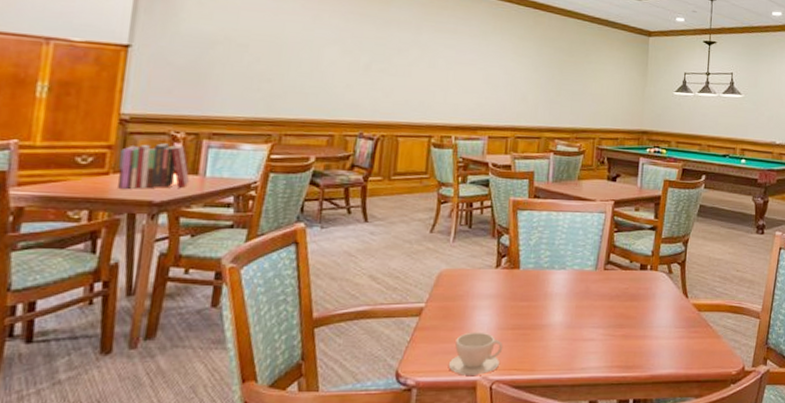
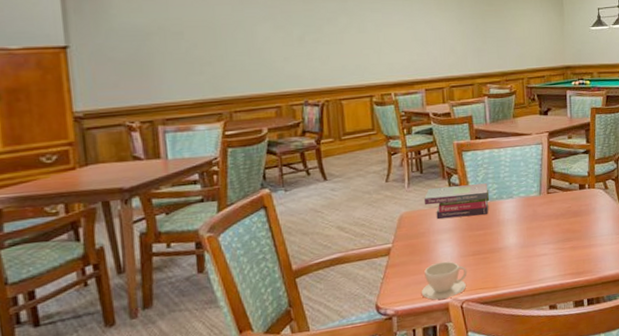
books: present [118,143,190,189] -> none [82,134,154,180]
books: none [467,246,541,284] -> present [423,183,490,219]

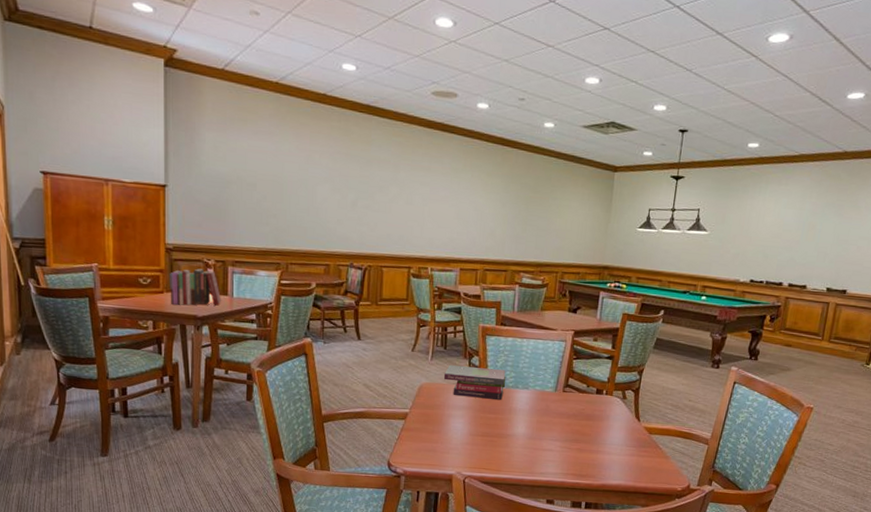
books: none [82,134,154,180] -> present [170,268,222,306]
teacup: present [421,261,468,300] -> none [429,435,474,471]

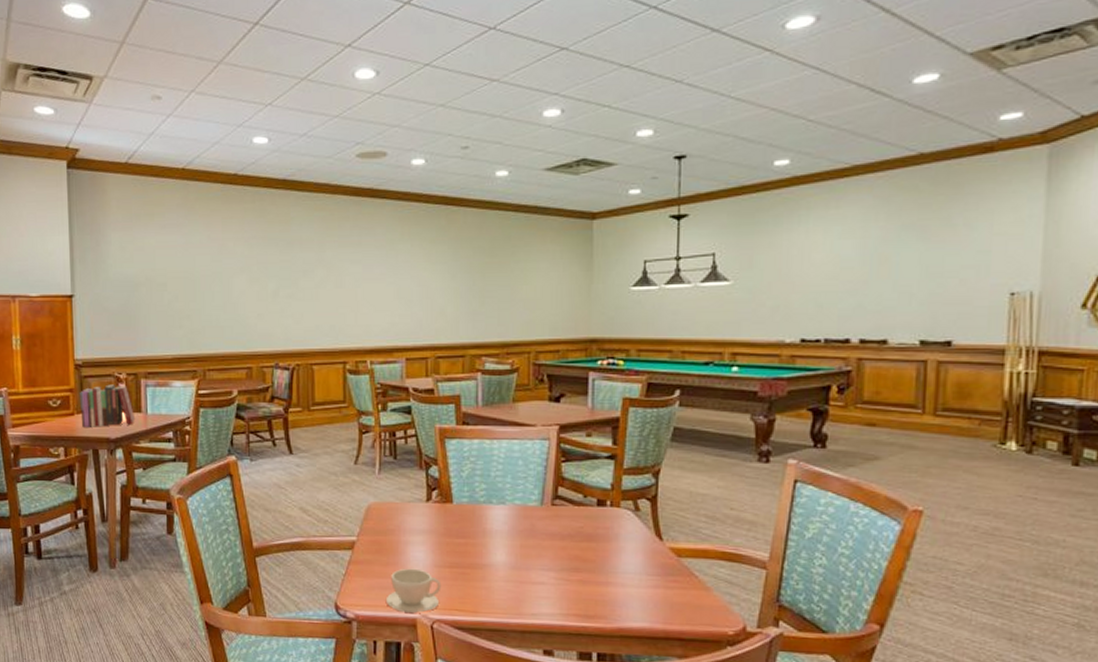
teacup: none [429,435,474,471] -> present [385,568,442,613]
books: present [443,364,506,400] -> none [395,478,476,520]

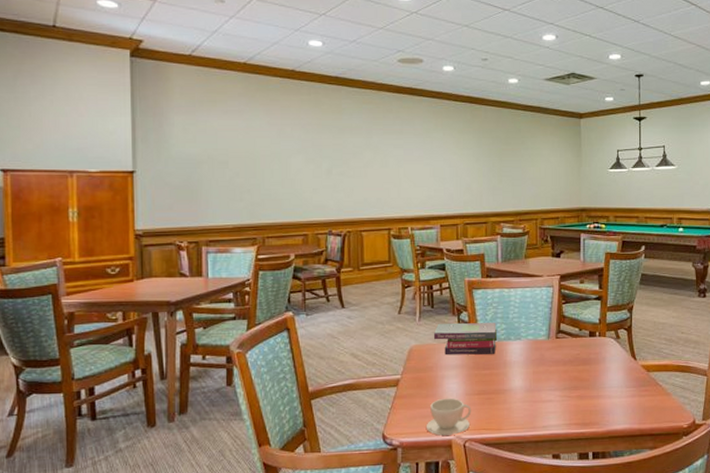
books: present [80,384,136,427] -> none [140,252,197,292]
books: none [395,478,476,520] -> present [433,322,498,355]

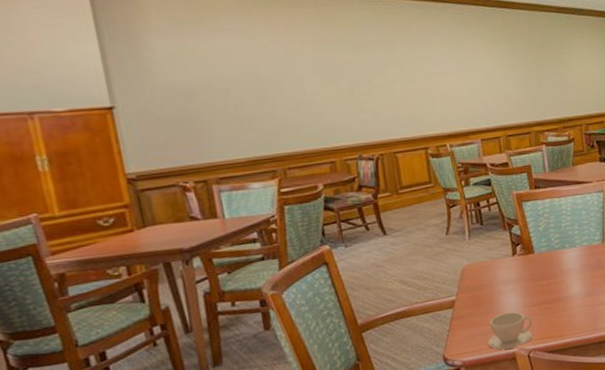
books: present [433,322,498,355] -> none [485,233,552,271]

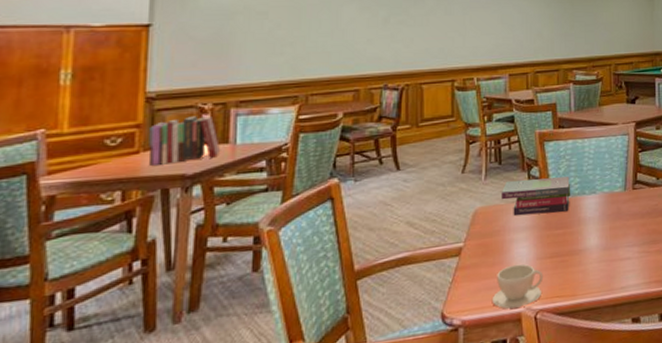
books: none [138,194,212,242] -> present [148,116,221,166]
books: none [485,233,552,271] -> present [500,176,571,216]

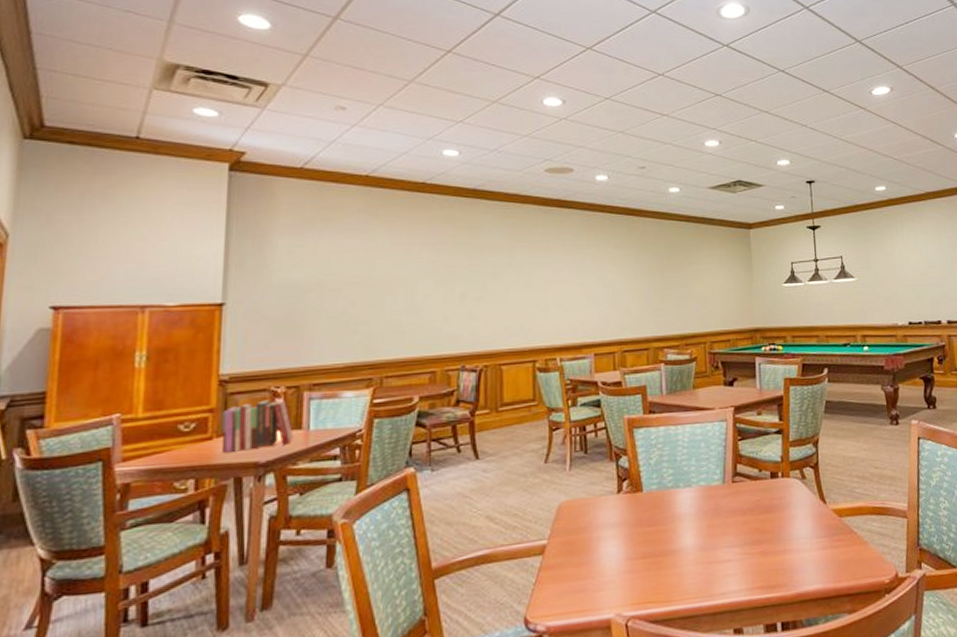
teacup: present [491,264,544,309] -> none [578,564,635,615]
books: present [500,176,571,216] -> none [587,467,664,511]

